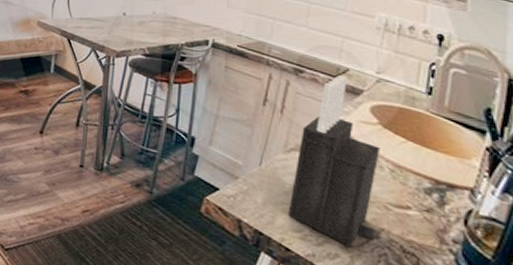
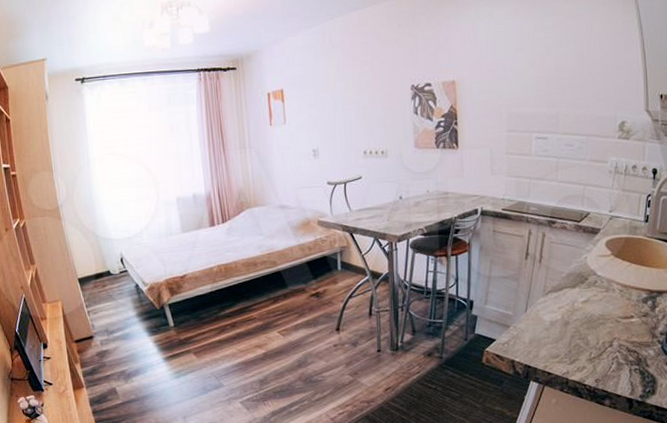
knife block: present [288,74,380,249] -> none [549,219,612,359]

